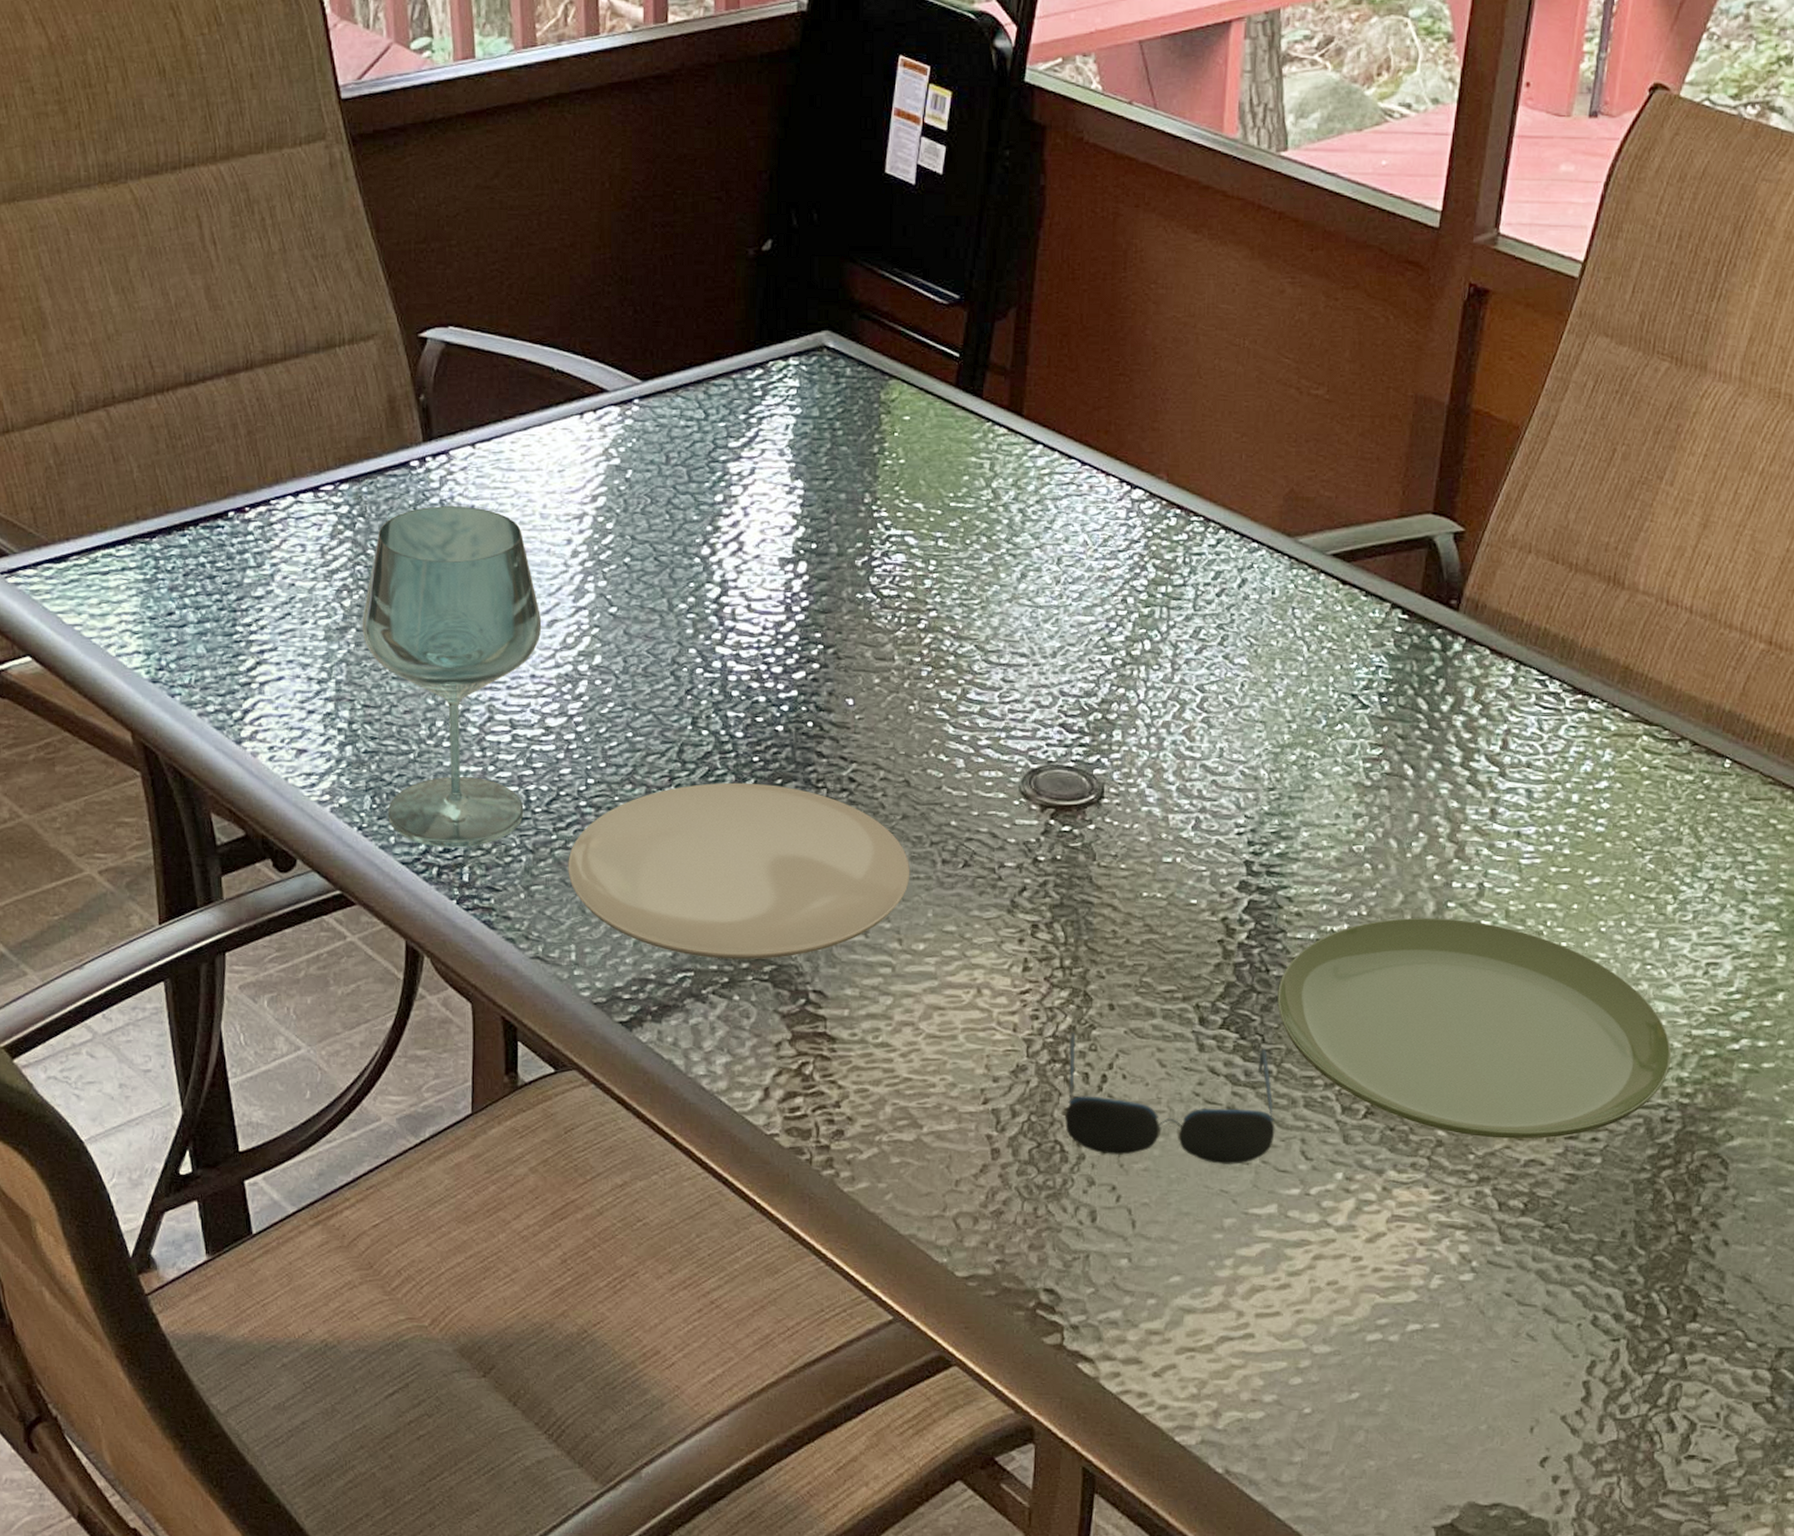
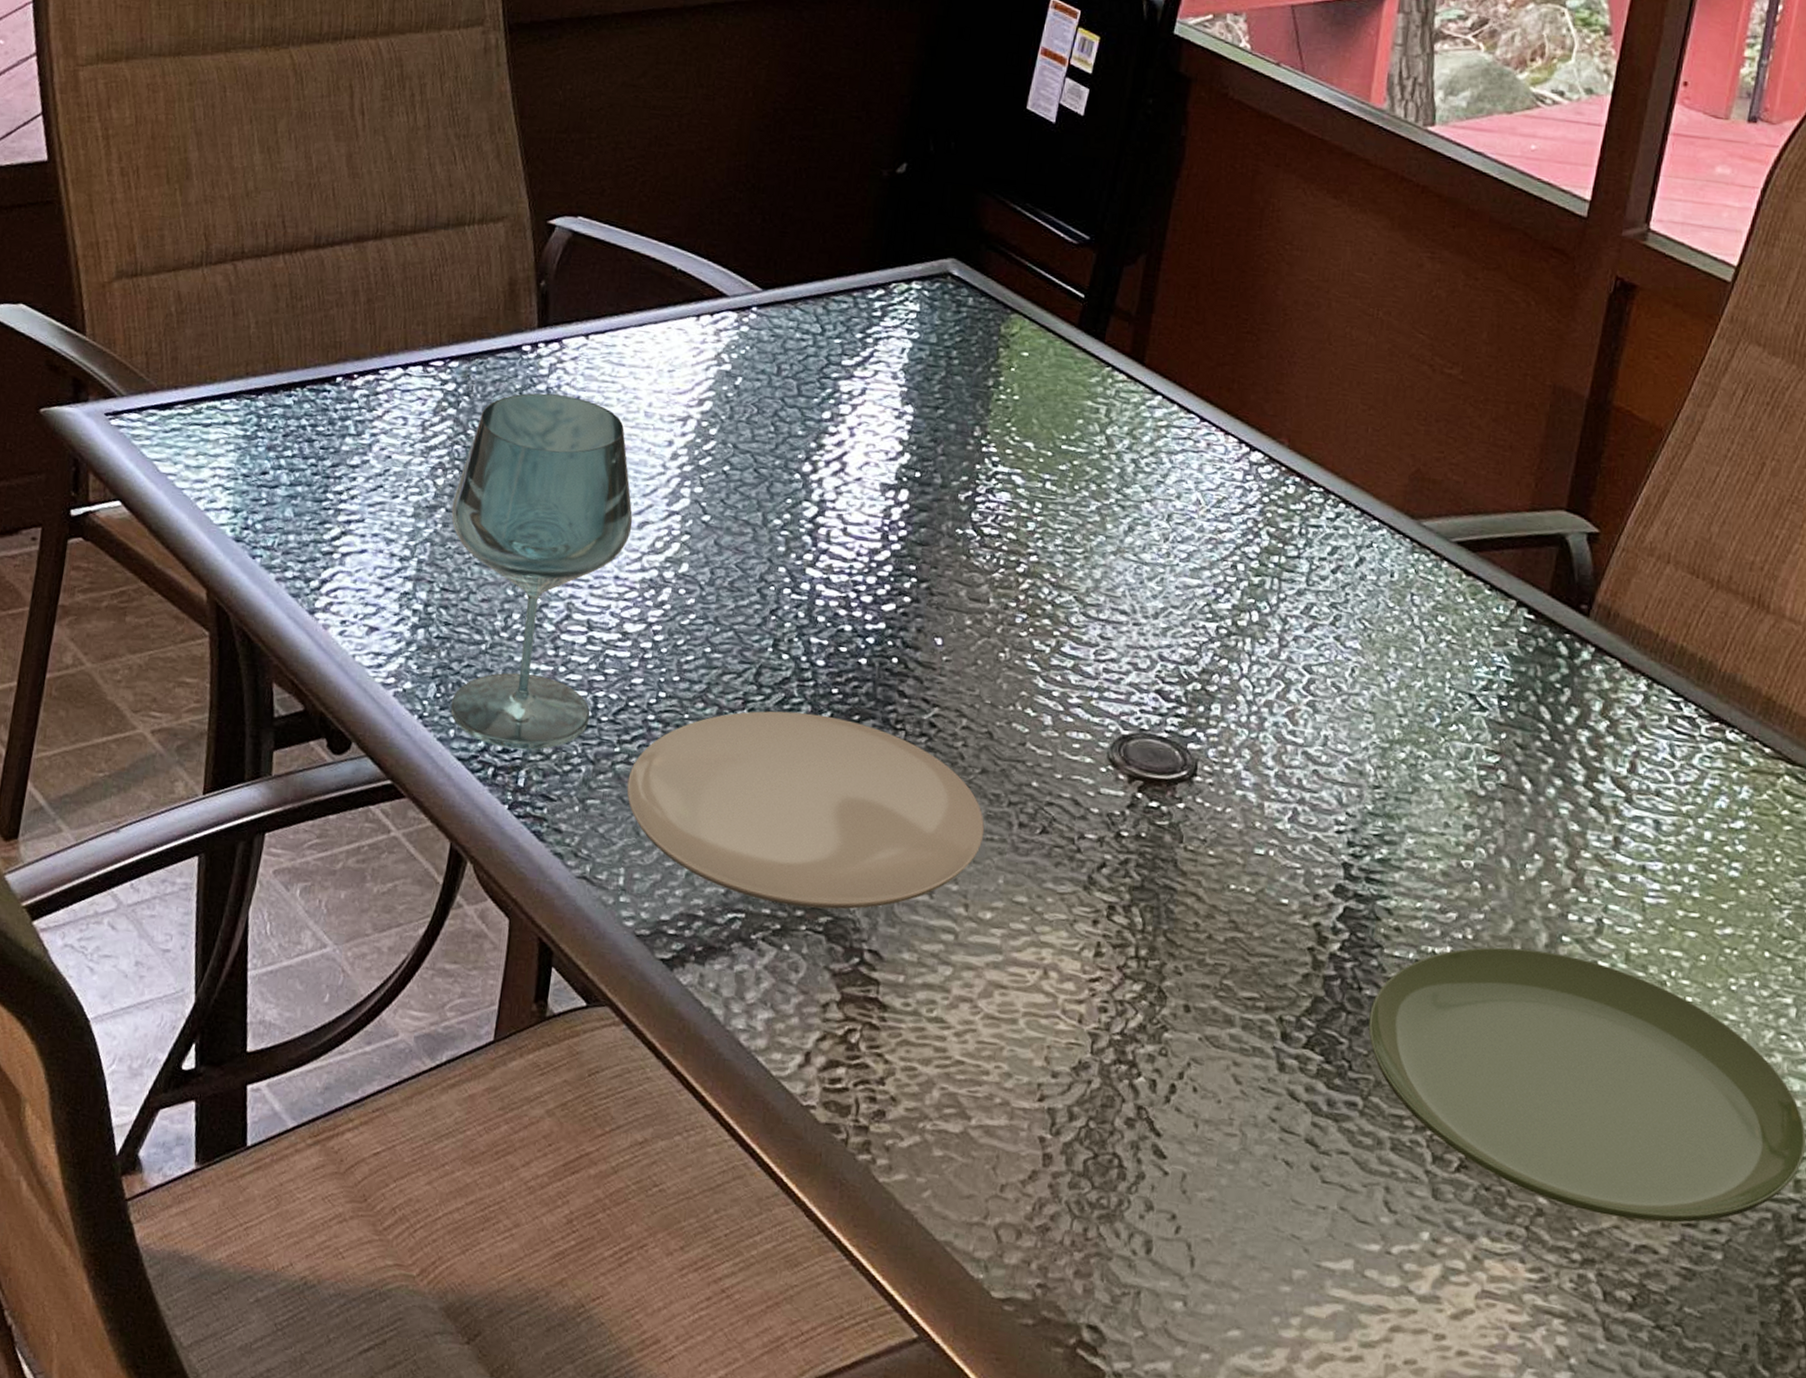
sunglasses: present [1064,1032,1275,1165] -> none [1126,1031,1357,1208]

